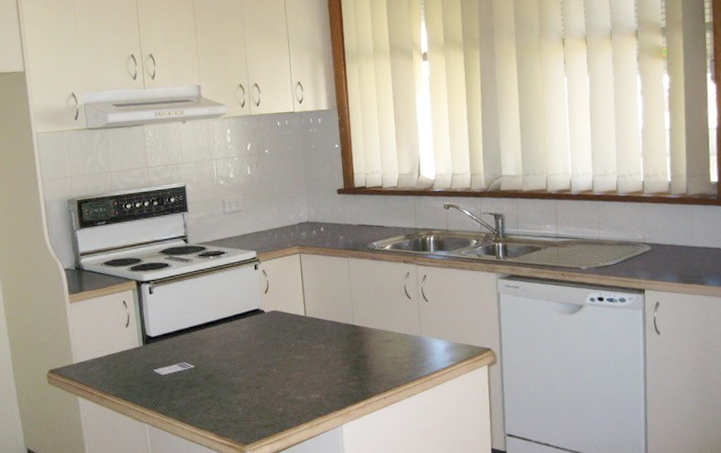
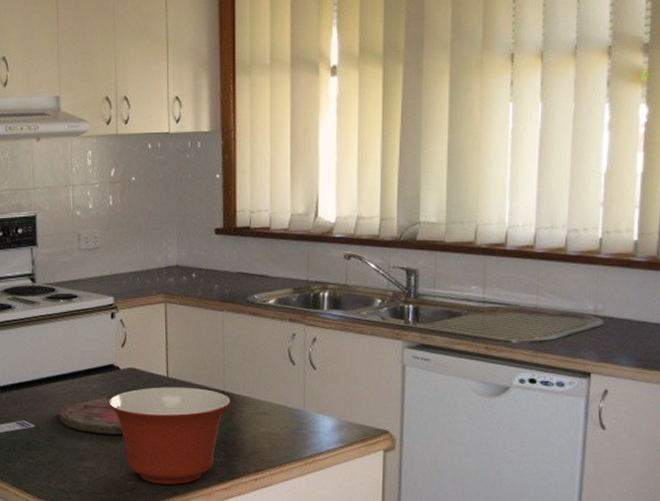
cutting board: none [215,333,270,369] -> present [59,394,123,434]
mixing bowl: none [256,323,360,409] -> present [108,387,231,485]

